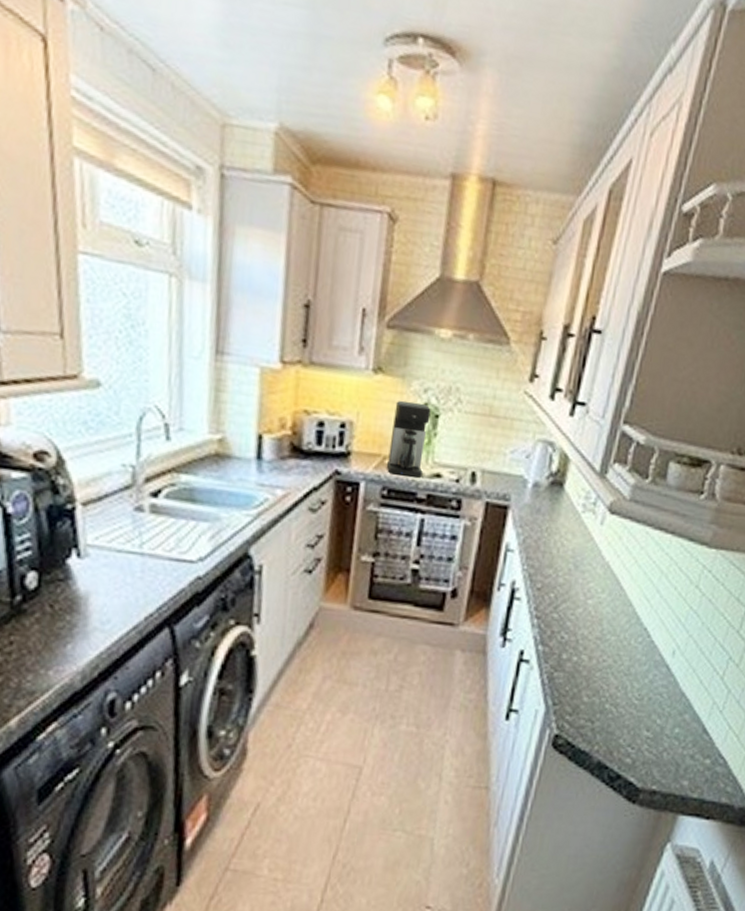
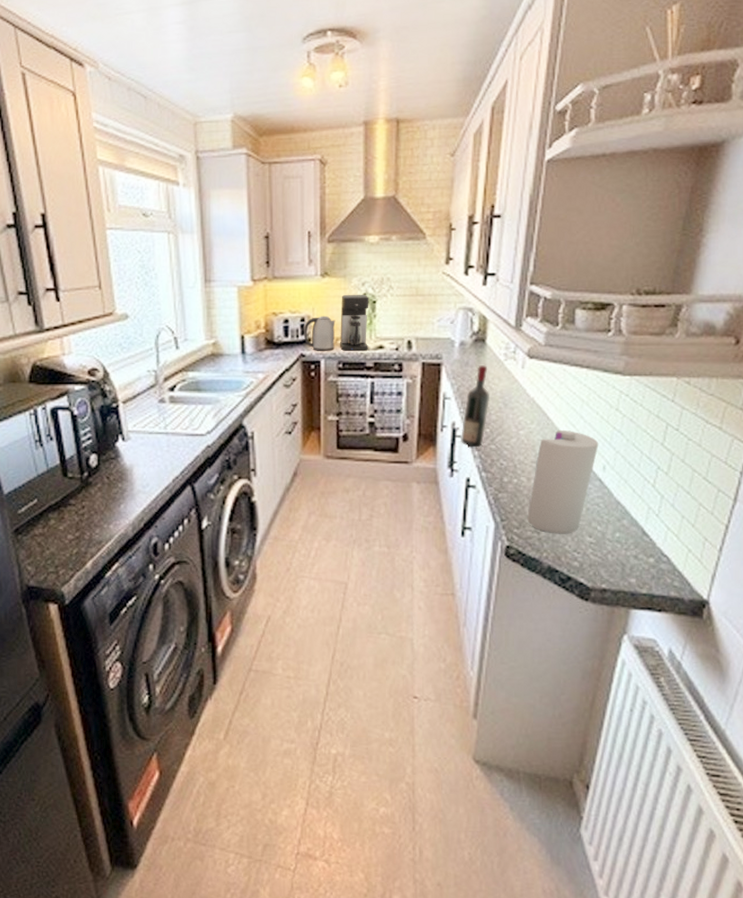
kettle: none [342,423,385,473] -> present [304,315,336,352]
wine bottle: none [518,514,562,615] -> present [460,365,490,448]
paper towel holder: none [582,603,672,726] -> present [527,429,599,534]

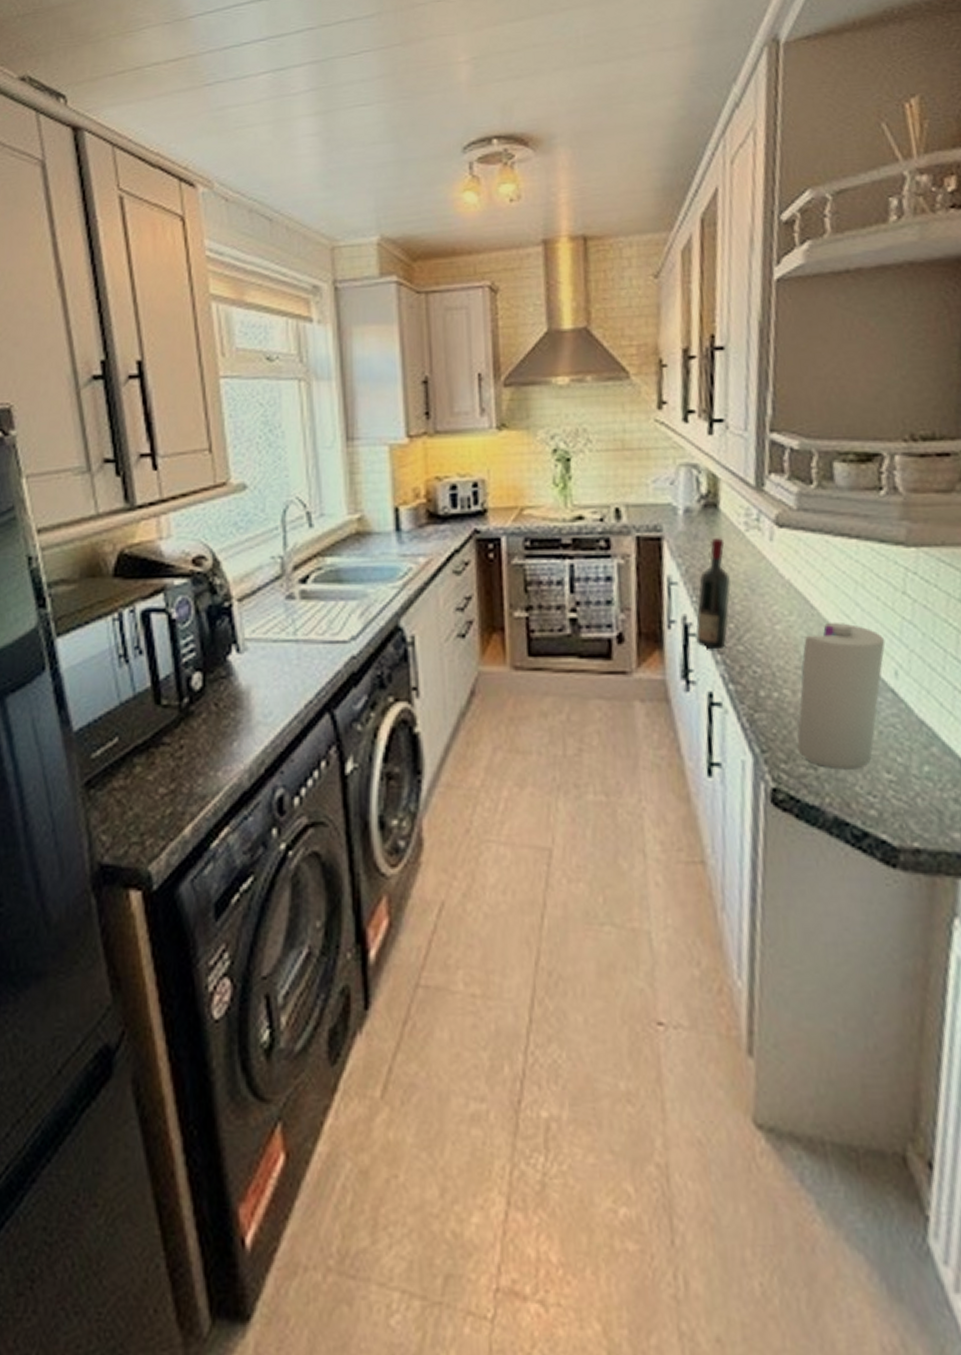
kettle: present [304,315,336,352] -> none [478,479,519,527]
coffee maker: present [339,294,369,352] -> none [524,450,564,525]

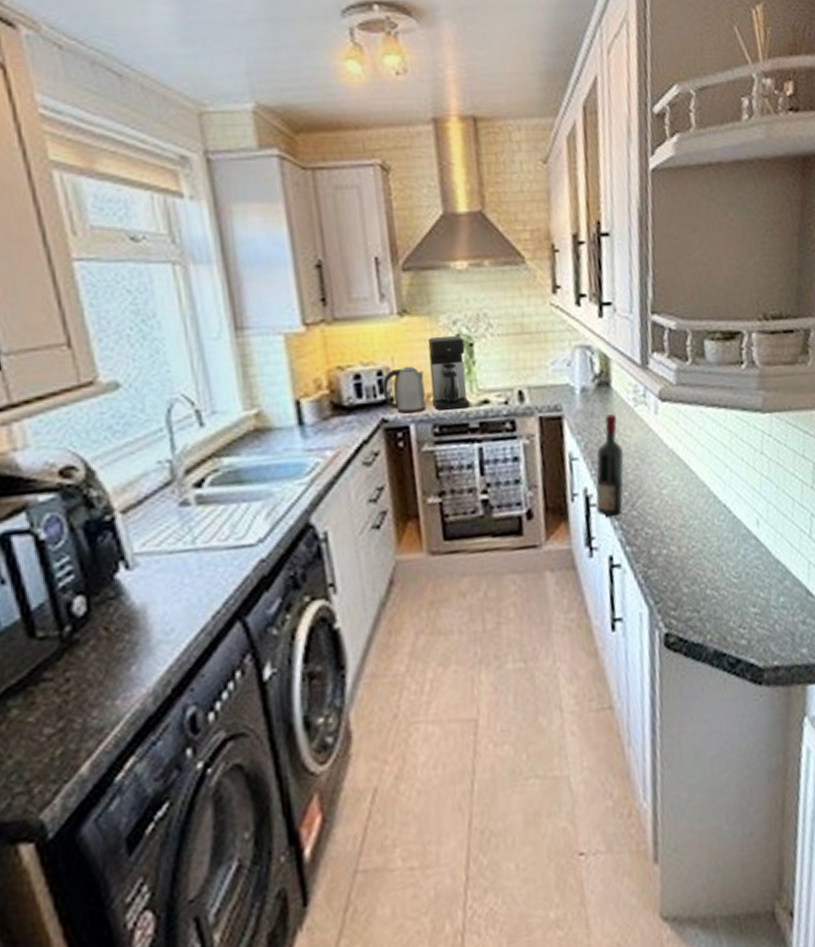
kettle: none [478,479,519,527] -> present [383,366,427,415]
coffee maker: none [524,450,564,525] -> present [427,335,470,412]
paper towel holder: present [796,622,886,770] -> none [683,482,749,610]

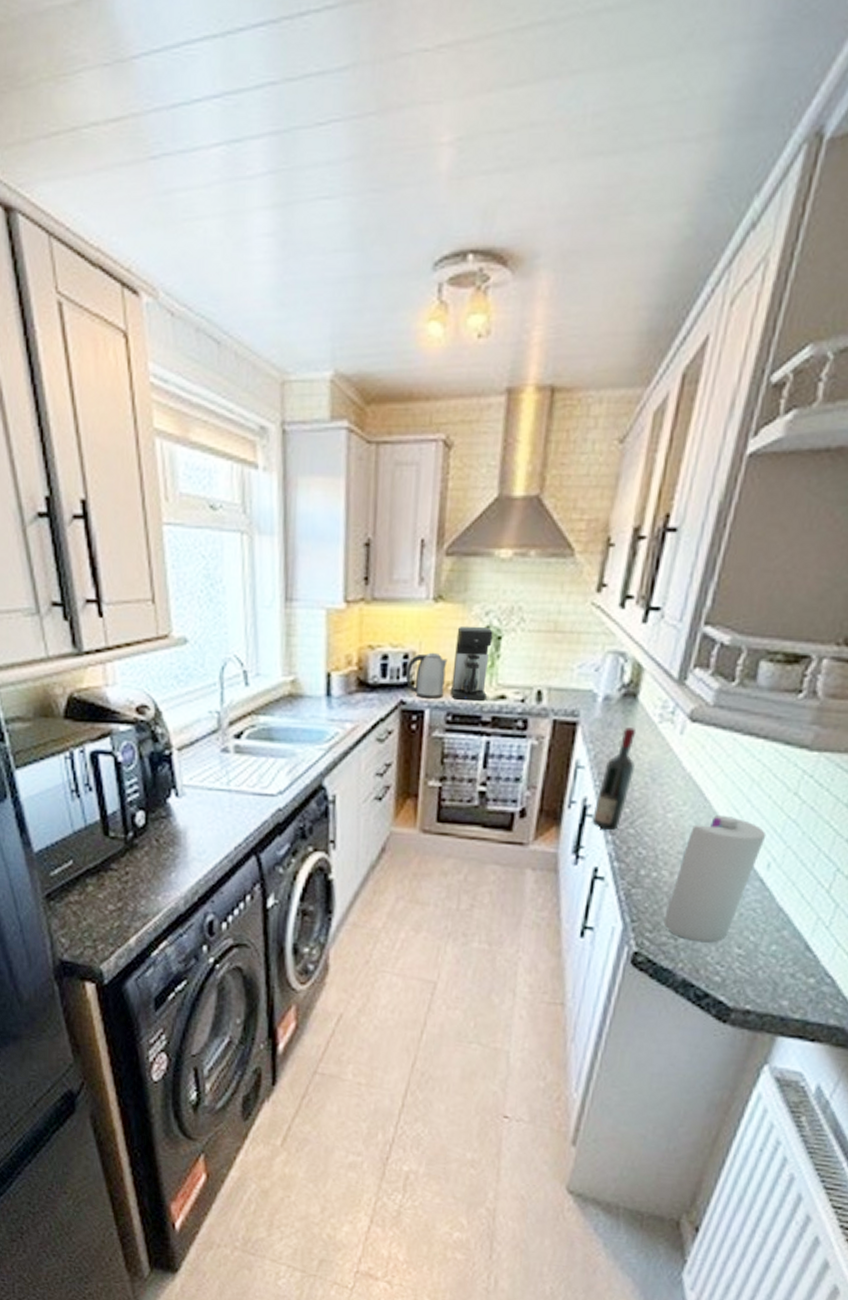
paper towel holder: none [683,482,749,610] -> present [663,814,767,943]

